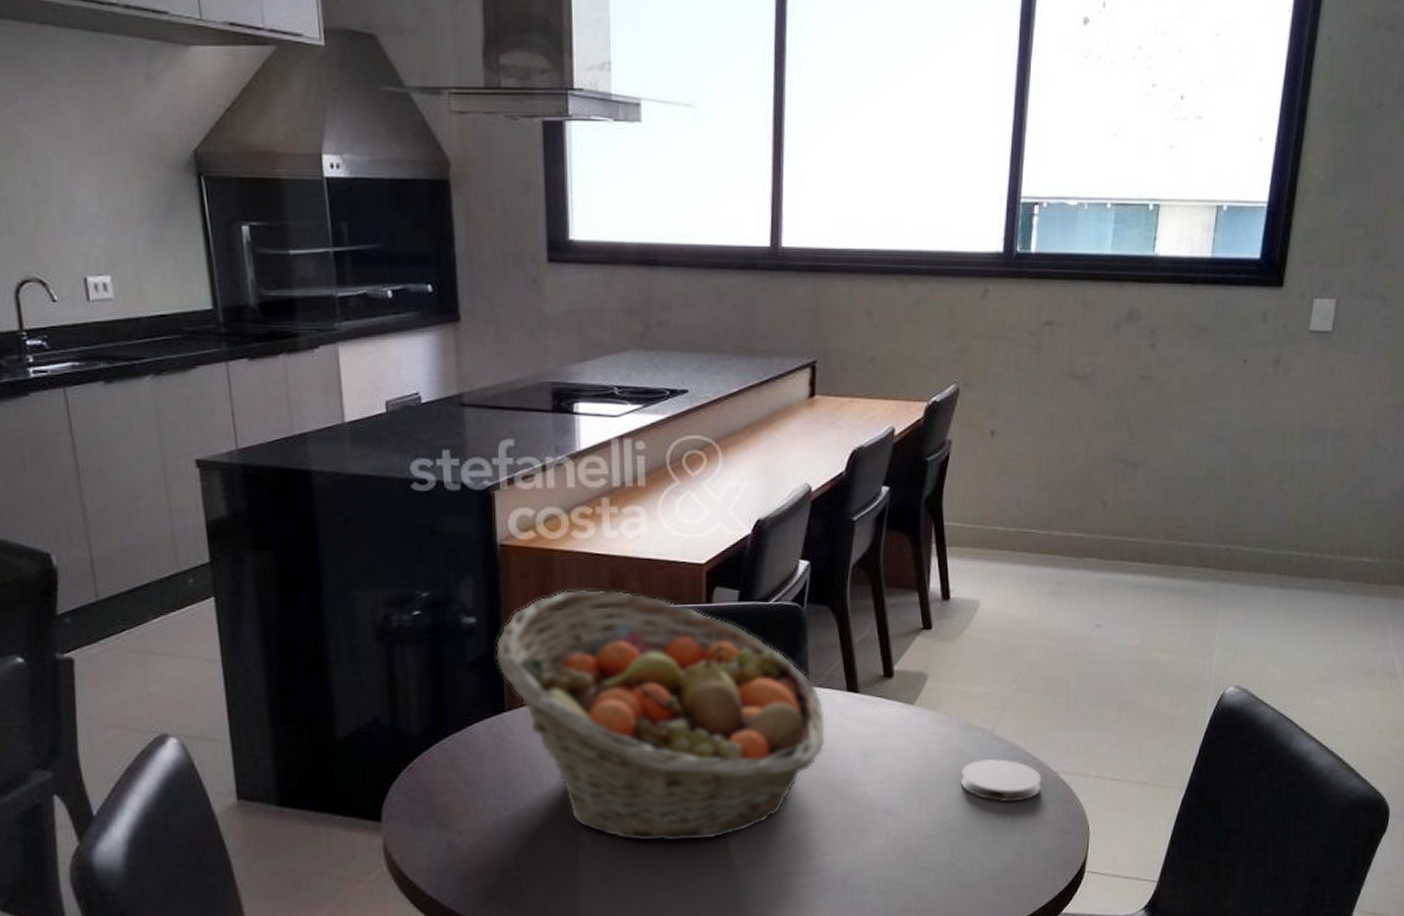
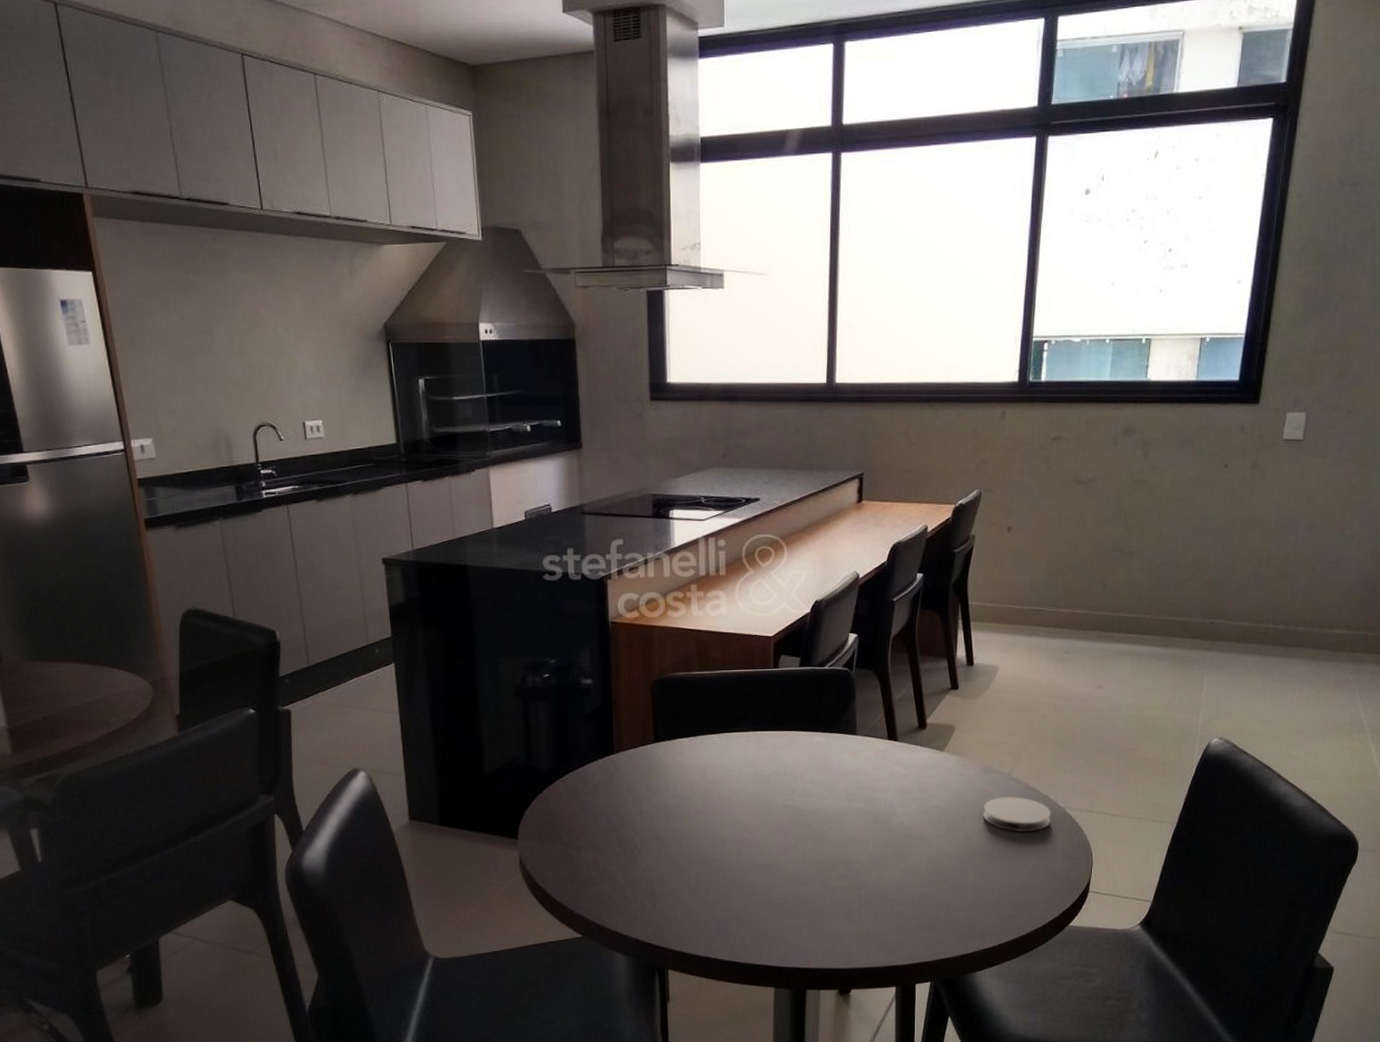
fruit basket: present [495,589,826,843] -> none [606,657,871,860]

